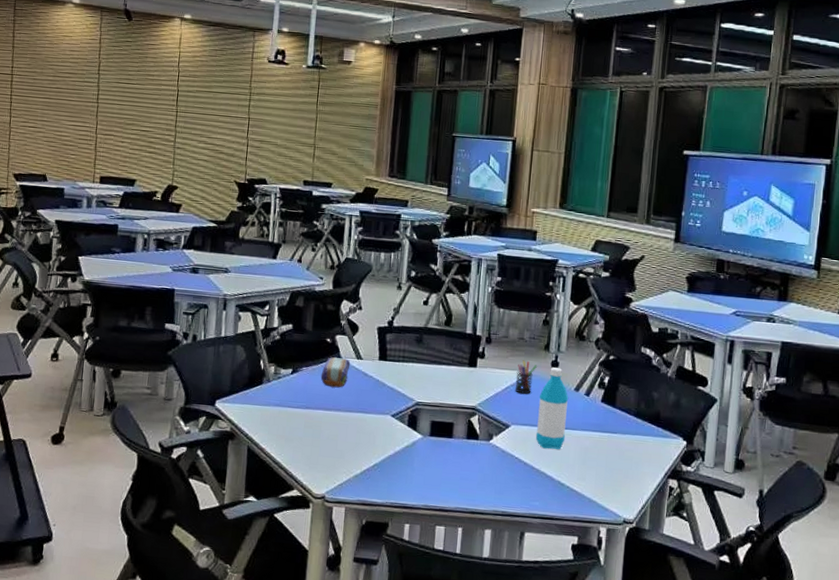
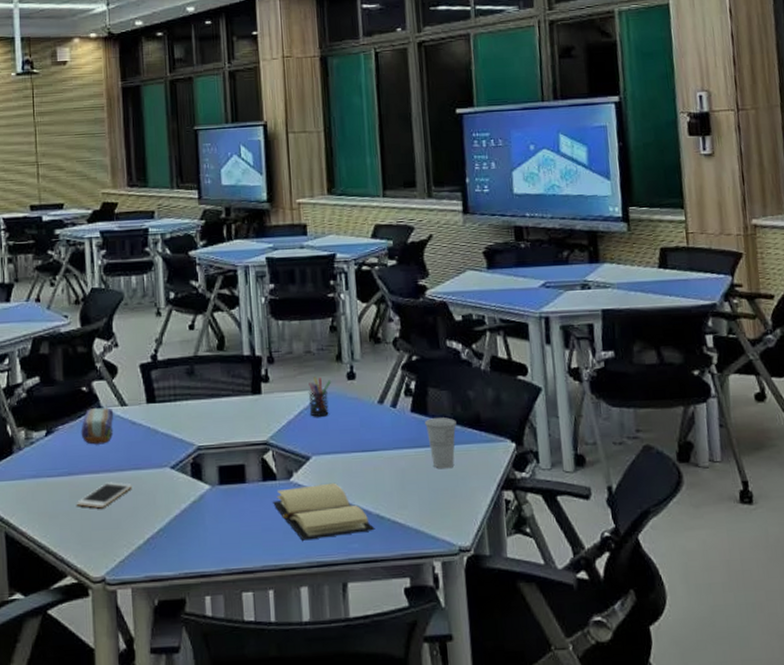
cell phone: none [310,419,357,440] -> present [77,482,132,509]
book: none [472,448,555,494] -> present [272,482,375,541]
water bottle: present [535,367,569,449] -> none [338,380,377,479]
cup: none [611,410,639,454] -> present [424,417,457,469]

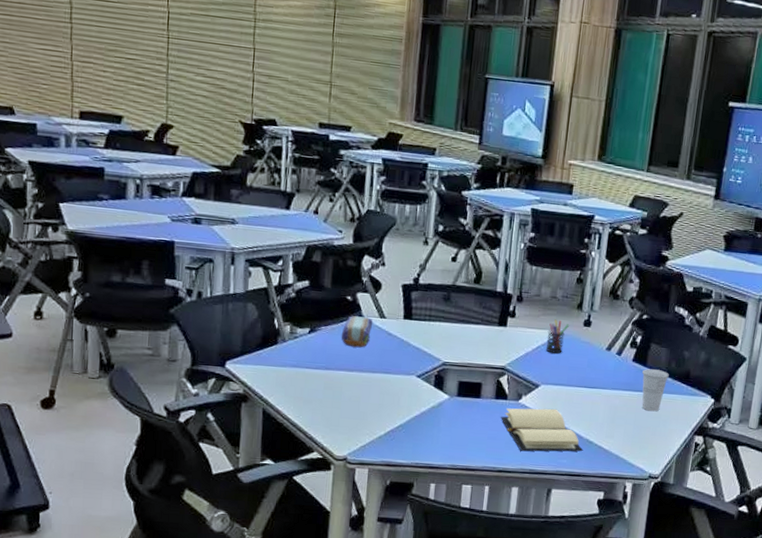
cell phone: present [77,482,132,509] -> none [330,380,381,401]

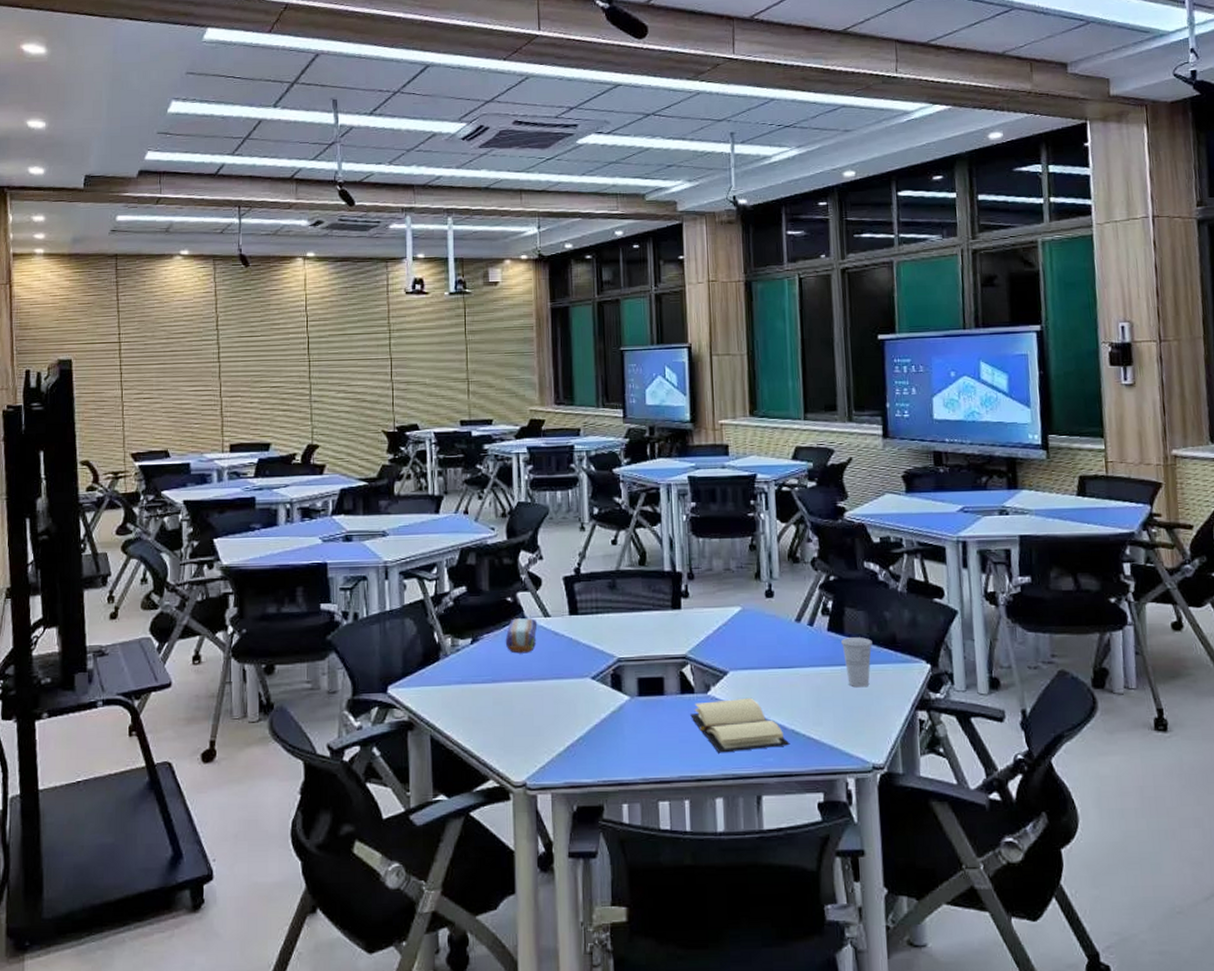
pen holder: present [545,319,570,354] -> none [727,594,750,633]

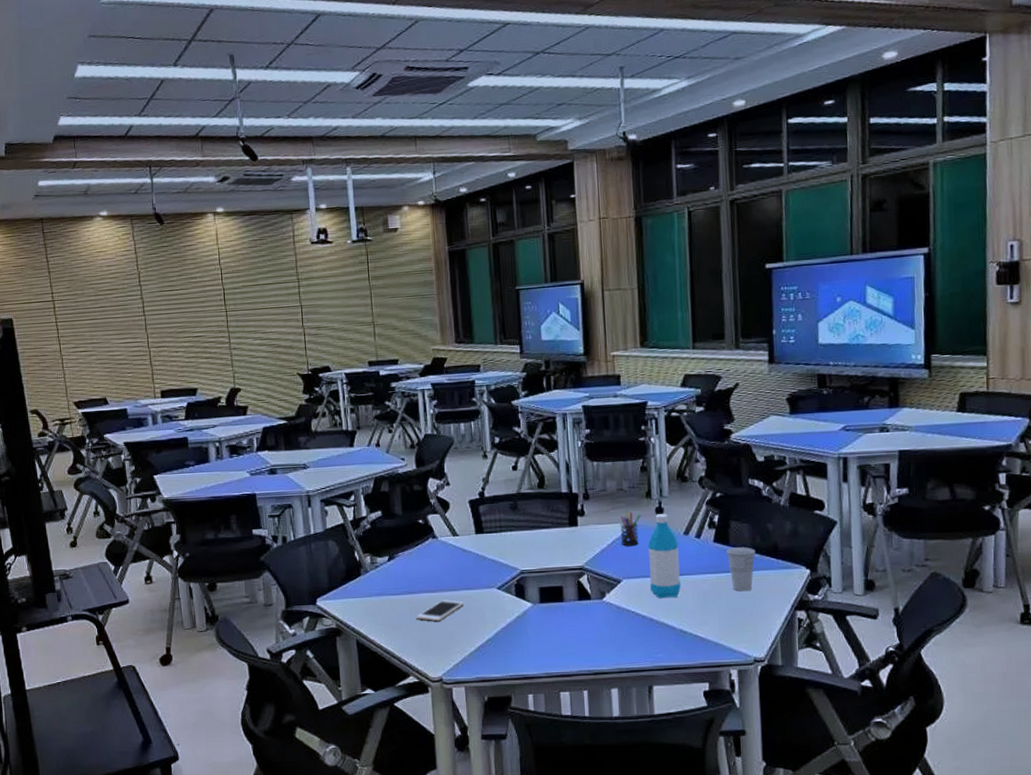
cell phone: none [500,690,554,716] -> present [417,600,464,622]
pencil case: present [505,618,538,654] -> none [418,537,447,569]
book: present [689,697,790,753] -> none [586,602,679,651]
pen holder: none [727,594,750,633] -> present [620,511,642,546]
water bottle: none [756,598,793,694] -> present [647,514,682,599]

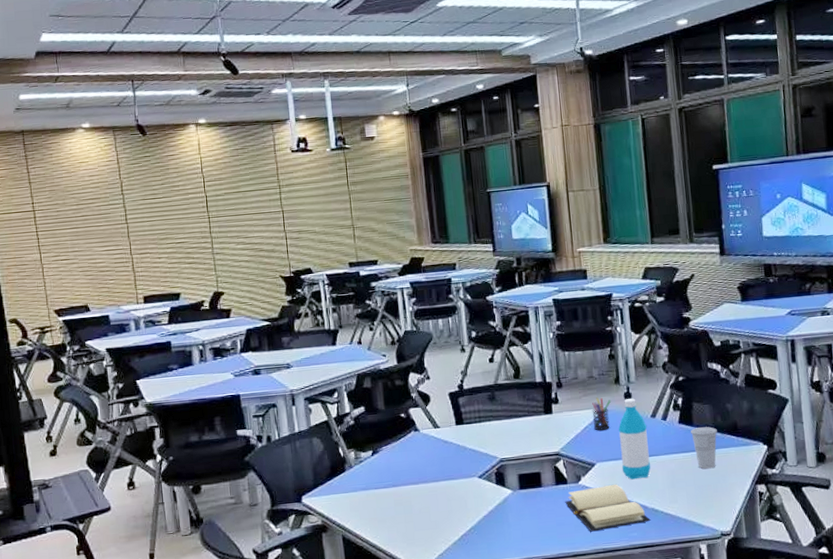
cell phone: present [417,600,464,622] -> none [401,490,447,513]
book: none [586,602,679,651] -> present [564,484,651,532]

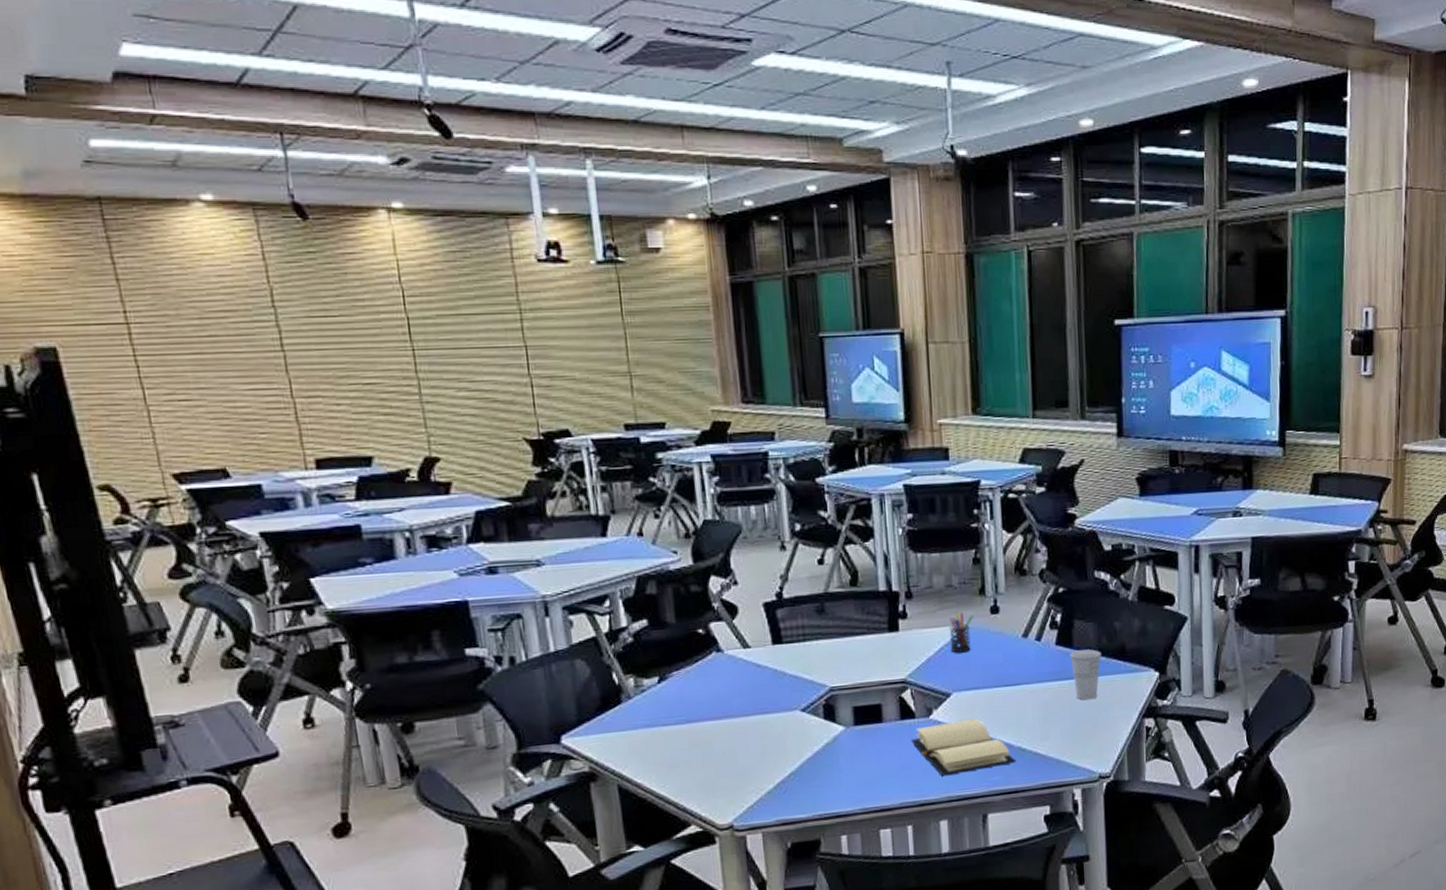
water bottle: present [618,398,651,480] -> none [981,613,1020,713]

